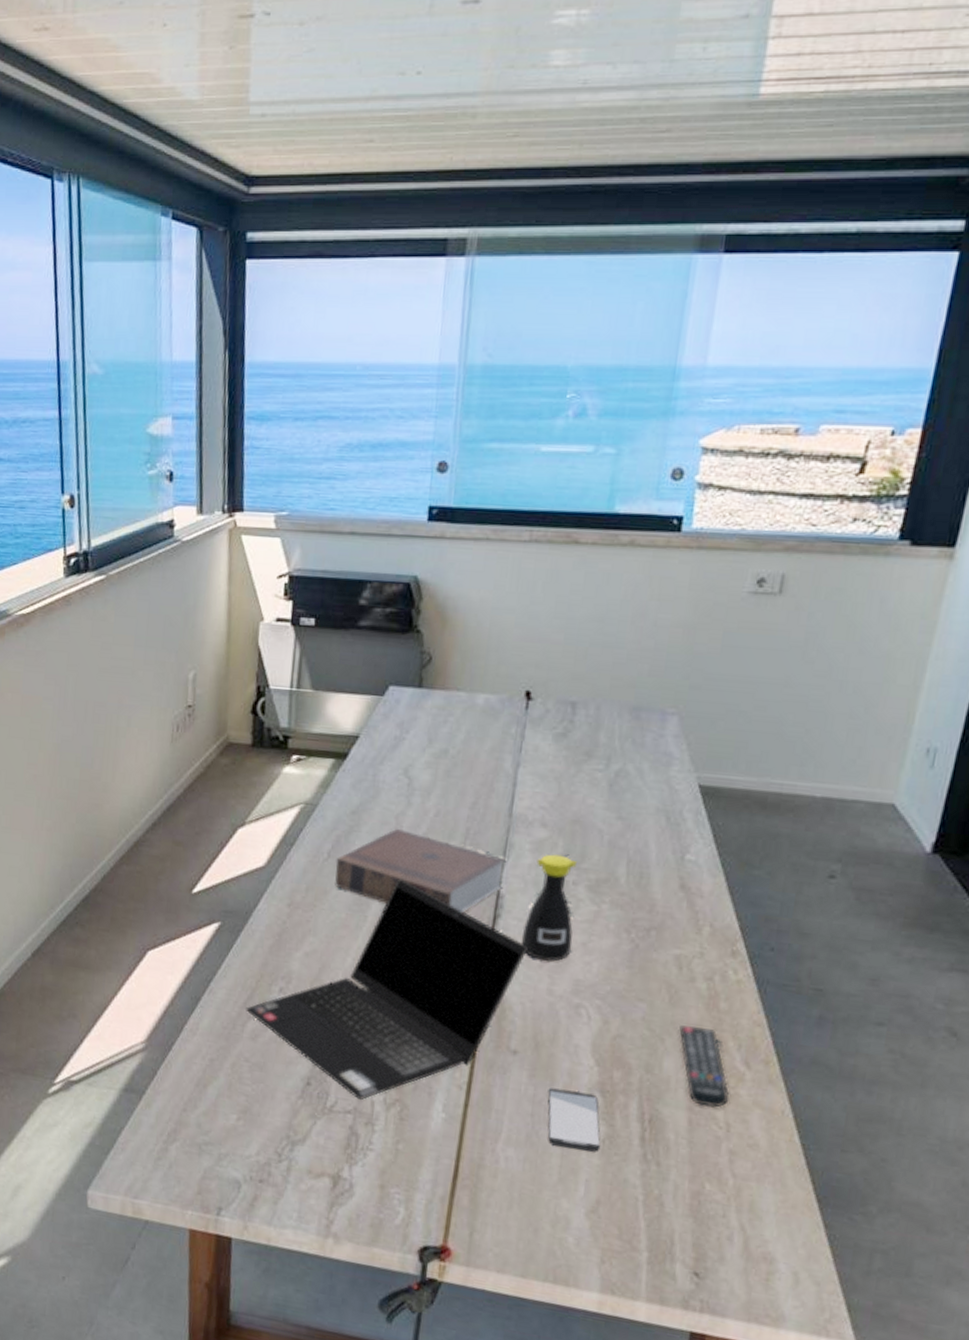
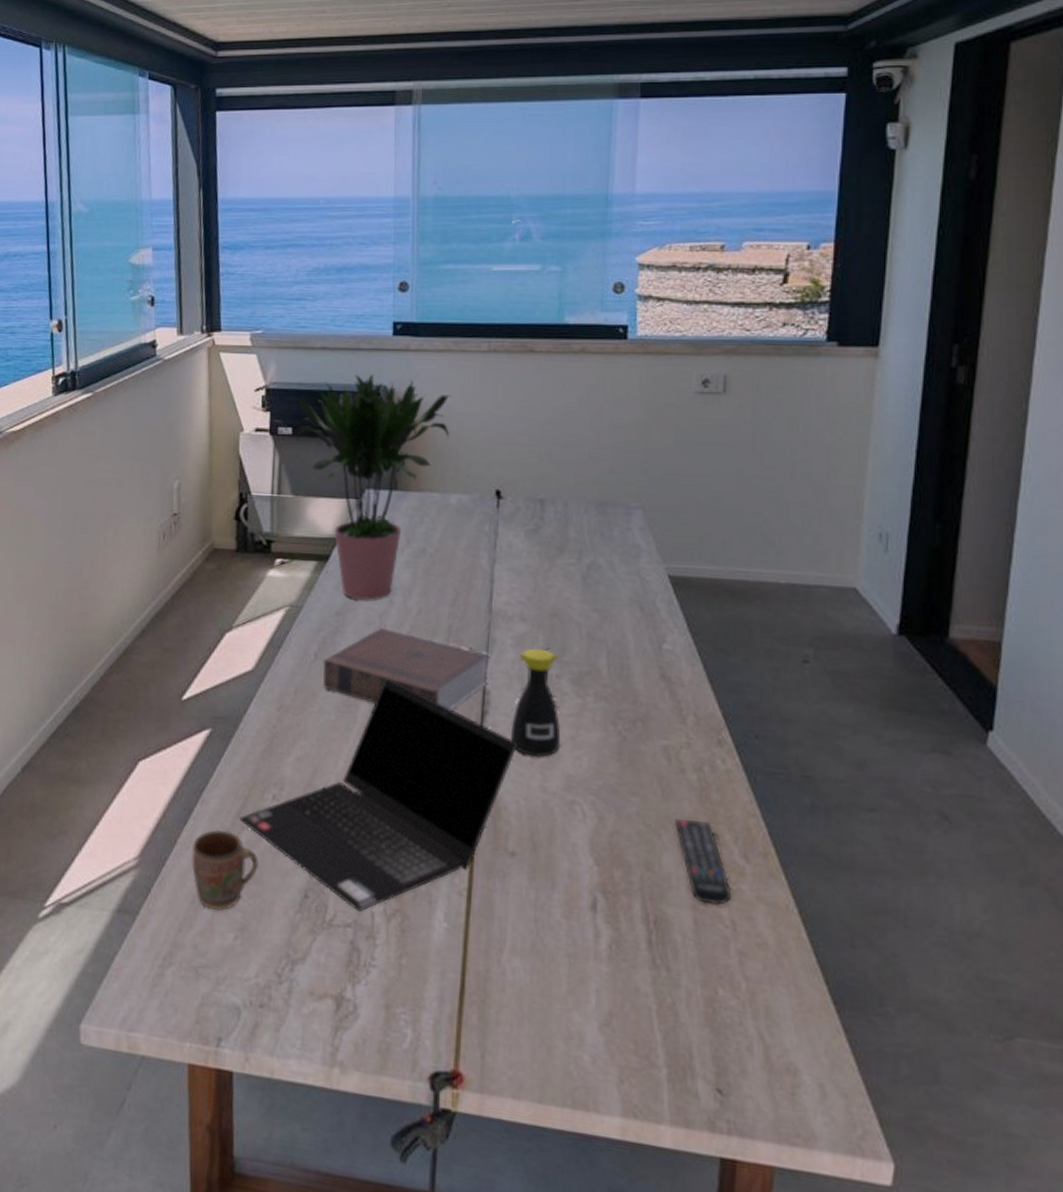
mug: none [197,1018,263,1094] -> present [191,829,259,911]
potted plant: none [319,562,486,801] -> present [296,374,451,600]
smartphone: present [547,1088,601,1152] -> none [550,891,608,959]

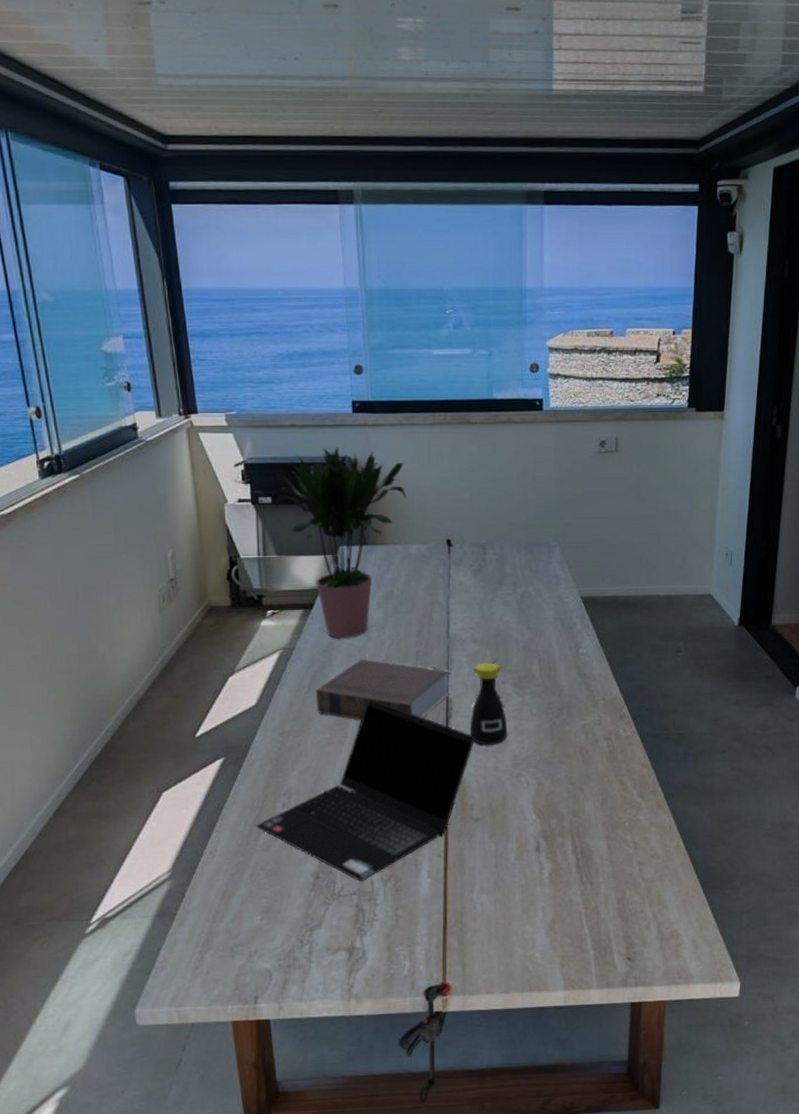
mug: present [191,829,259,911] -> none [218,837,276,901]
remote control: present [673,819,732,906] -> none [591,776,633,833]

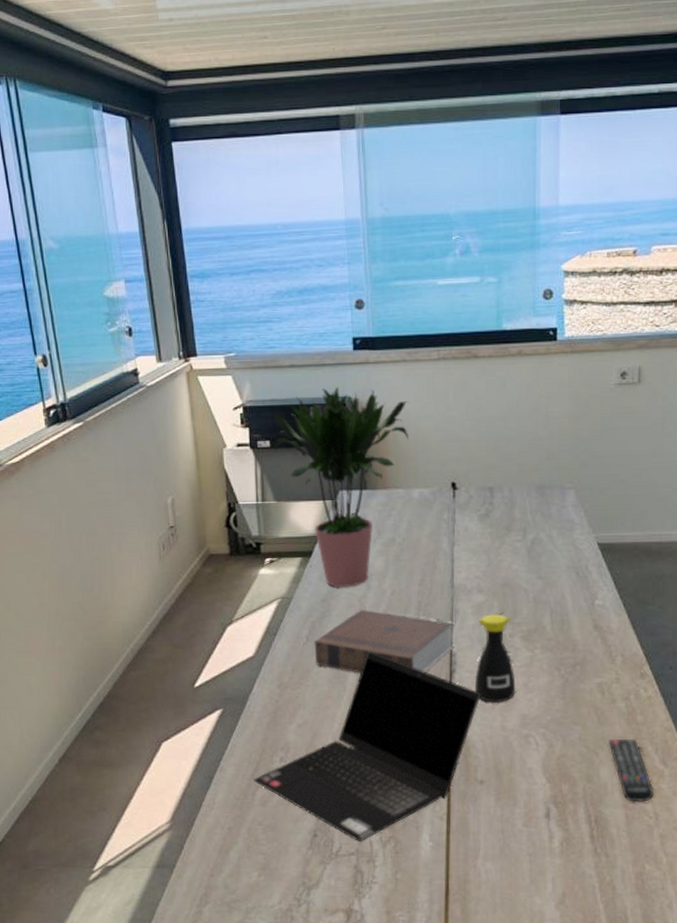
remote control: none [591,776,633,833] -> present [607,739,654,802]

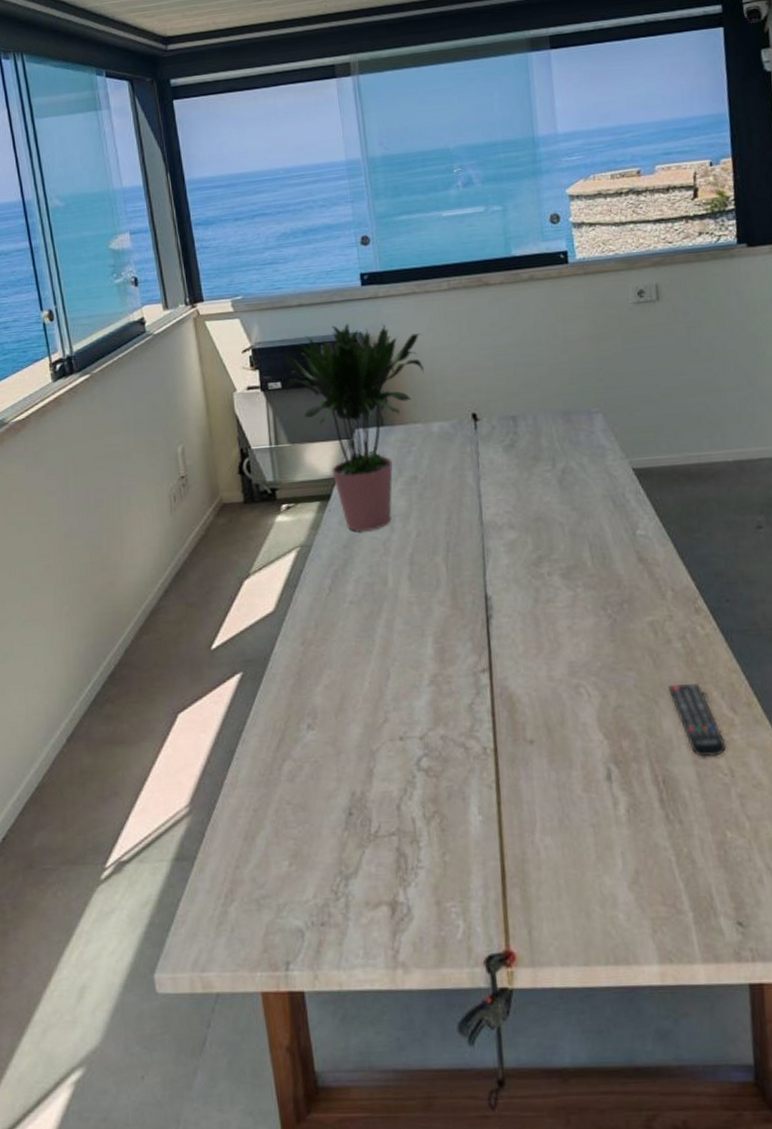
laptop computer: present [253,651,481,843] -> none [278,599,522,820]
book: present [314,609,454,673] -> none [337,553,488,625]
bottle: present [474,614,516,704] -> none [513,551,560,651]

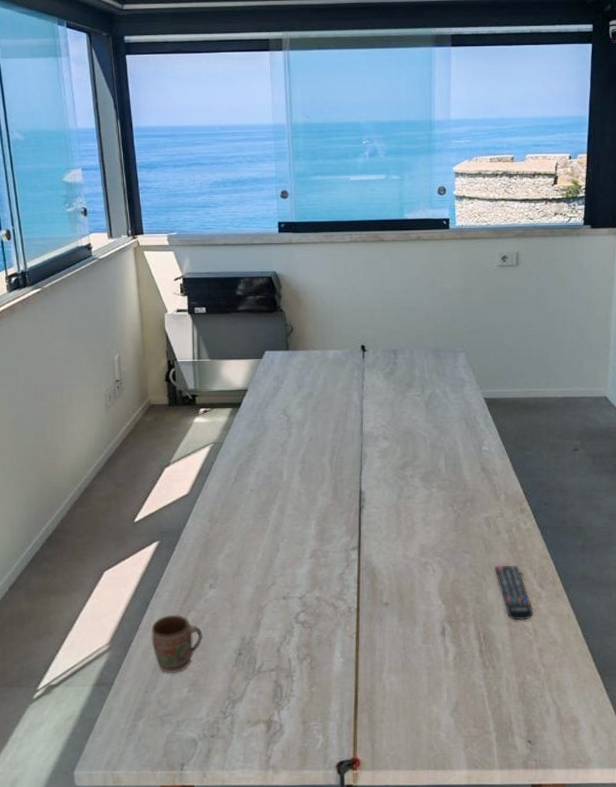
mug: none [239,765,303,842] -> present [151,614,203,673]
potted plant: present [281,323,424,531] -> none [207,263,325,434]

